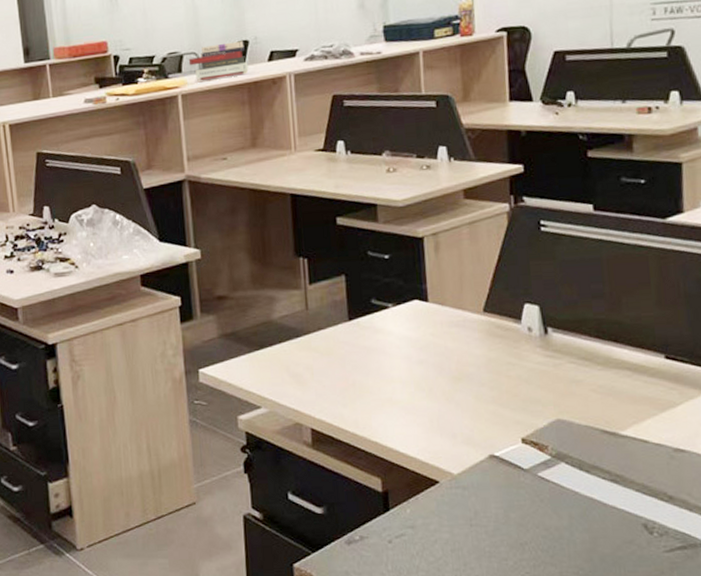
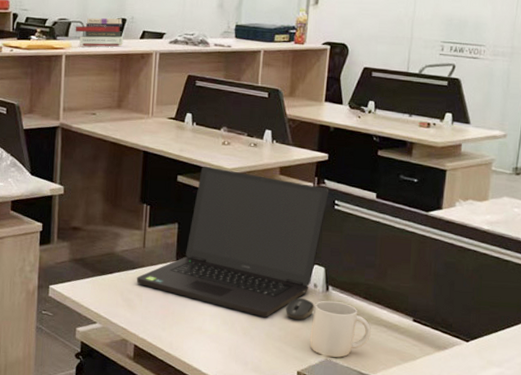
laptop: none [302,201,532,376] -> present [136,166,329,317]
computer mouse: none [494,347,533,374] -> present [285,298,315,320]
mug: none [531,345,611,416] -> present [310,300,371,358]

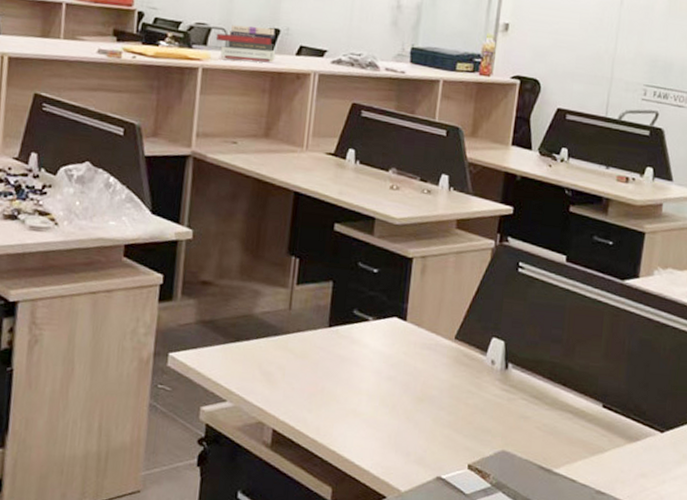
laptop: present [136,166,329,317] -> none [278,214,513,399]
computer mouse: present [285,298,315,320] -> none [456,377,492,403]
mug: present [310,300,371,358] -> none [484,380,555,449]

